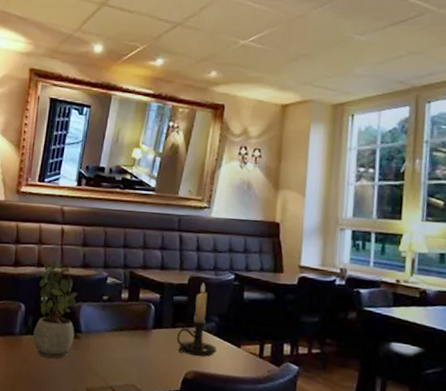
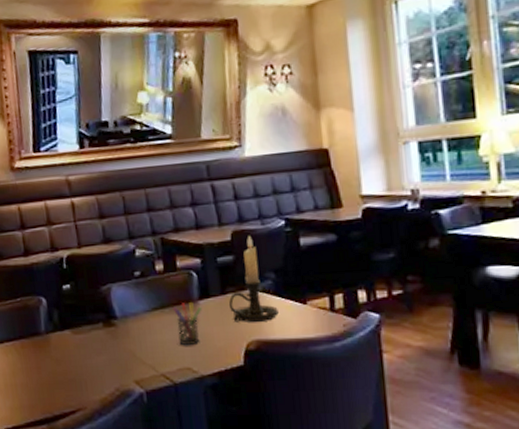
potted plant: present [33,259,78,359] -> none [57,239,110,355]
pen holder: none [129,329,154,366] -> present [172,302,202,346]

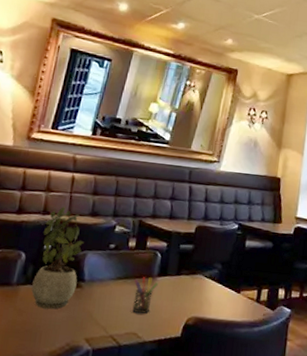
potted plant: none [57,239,110,355] -> present [31,207,84,309]
candle holder: present [228,235,279,323] -> none [180,231,218,303]

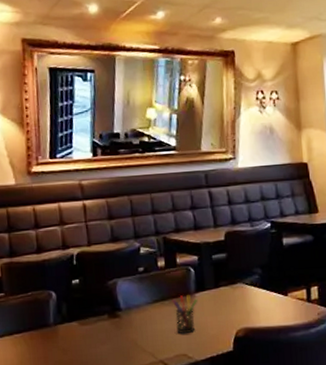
potted plant: present [31,207,84,309] -> none [67,238,114,344]

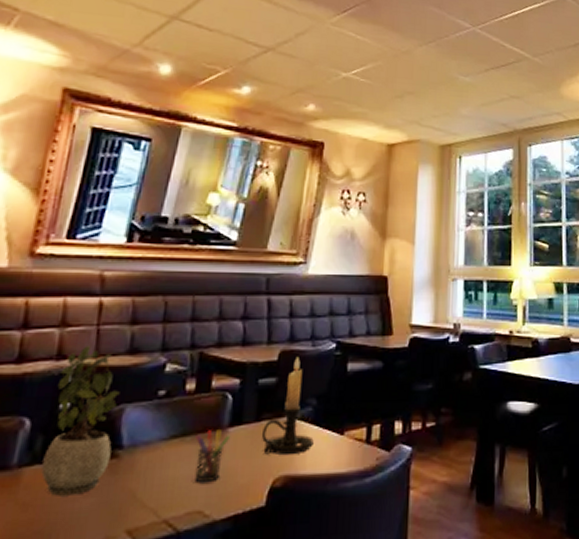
potted plant: none [67,238,114,344] -> present [41,346,120,496]
candle holder: none [221,235,264,313] -> present [261,356,314,455]

